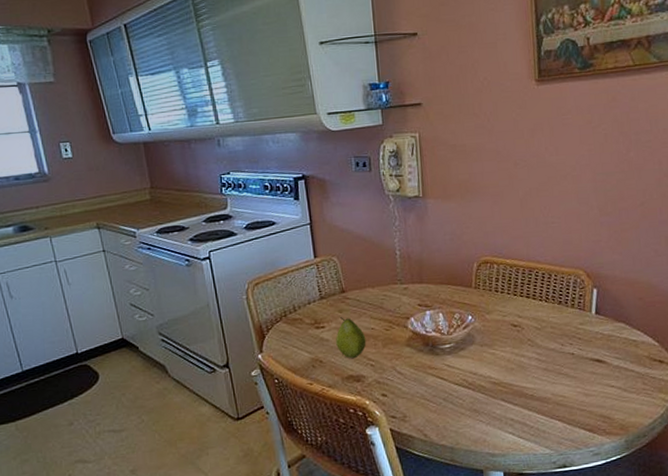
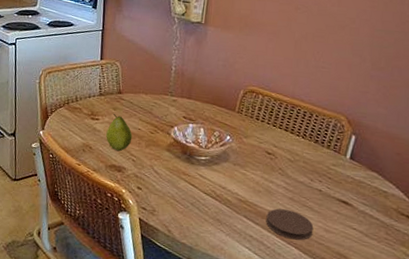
coaster: none [523,382,574,413] -> present [266,208,314,241]

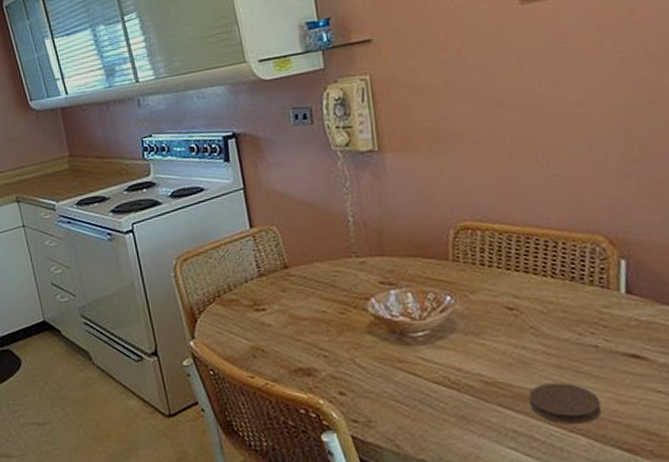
fruit: present [106,114,133,152] -> none [279,297,317,348]

